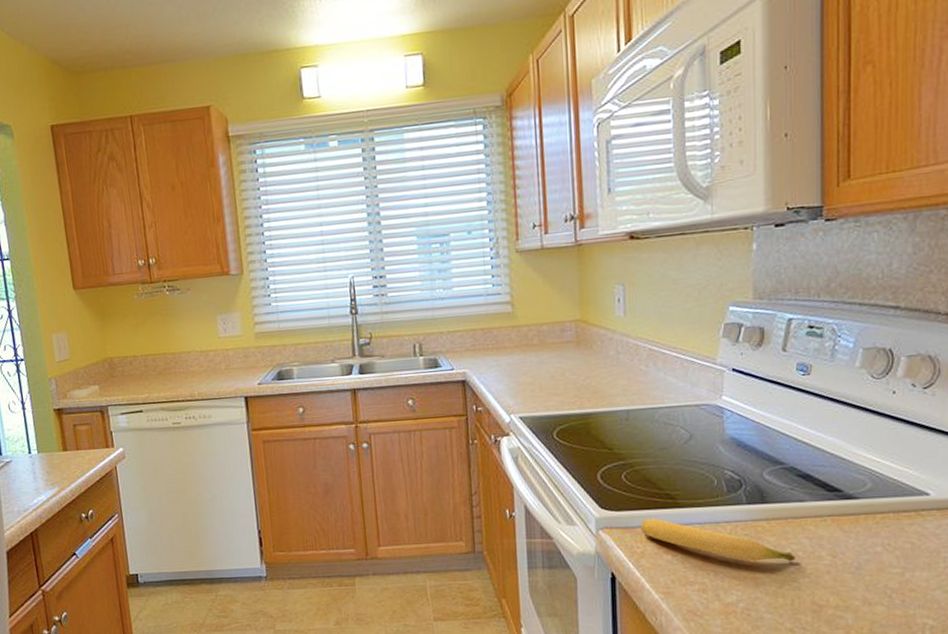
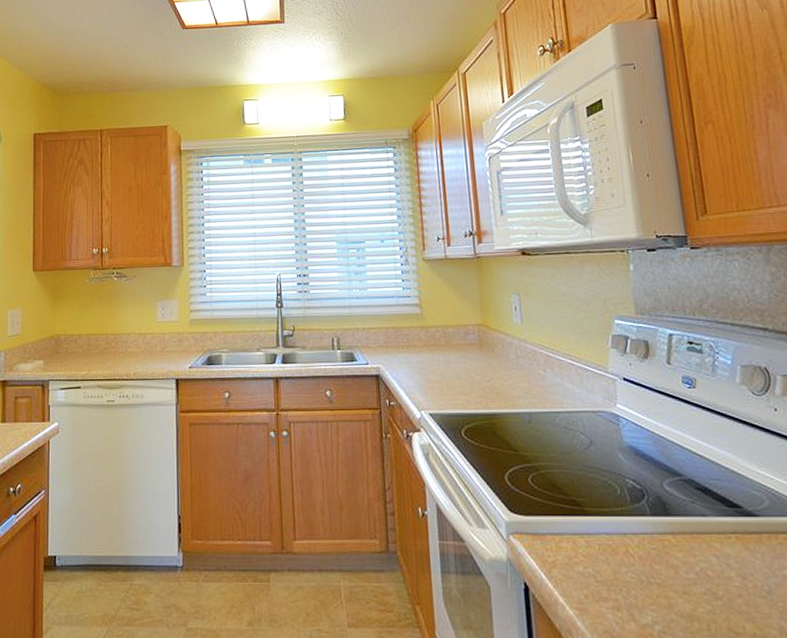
banana: present [640,518,796,562] -> none [549,525,706,581]

